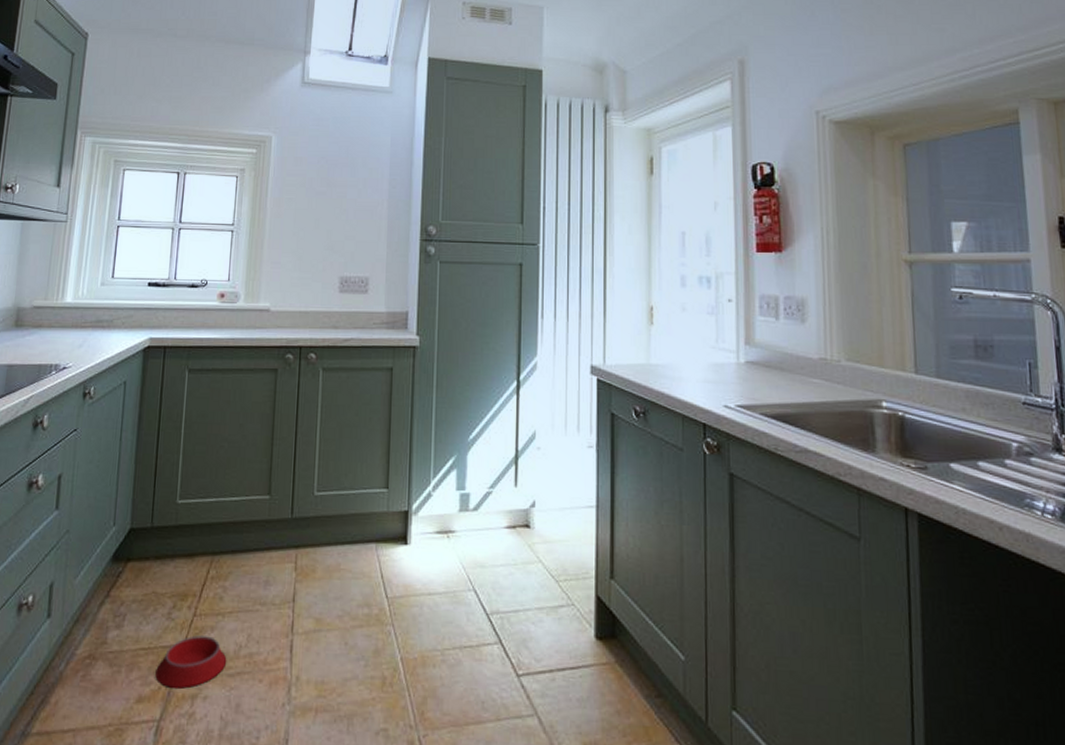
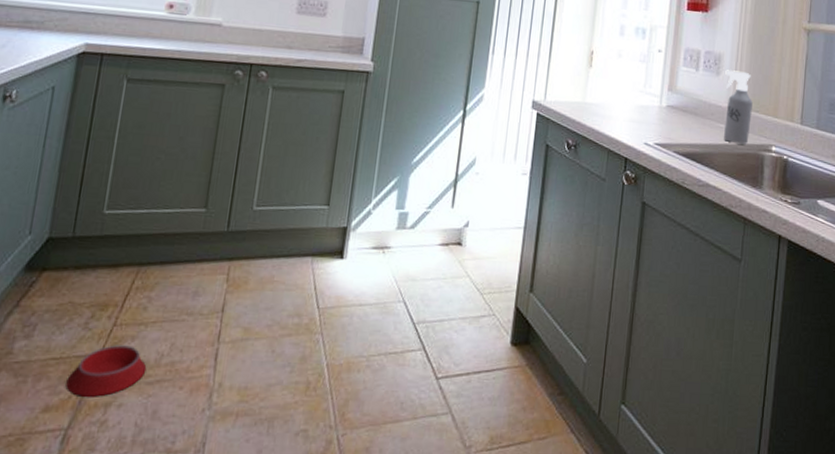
spray bottle: none [812,316,852,401] -> present [723,70,753,145]

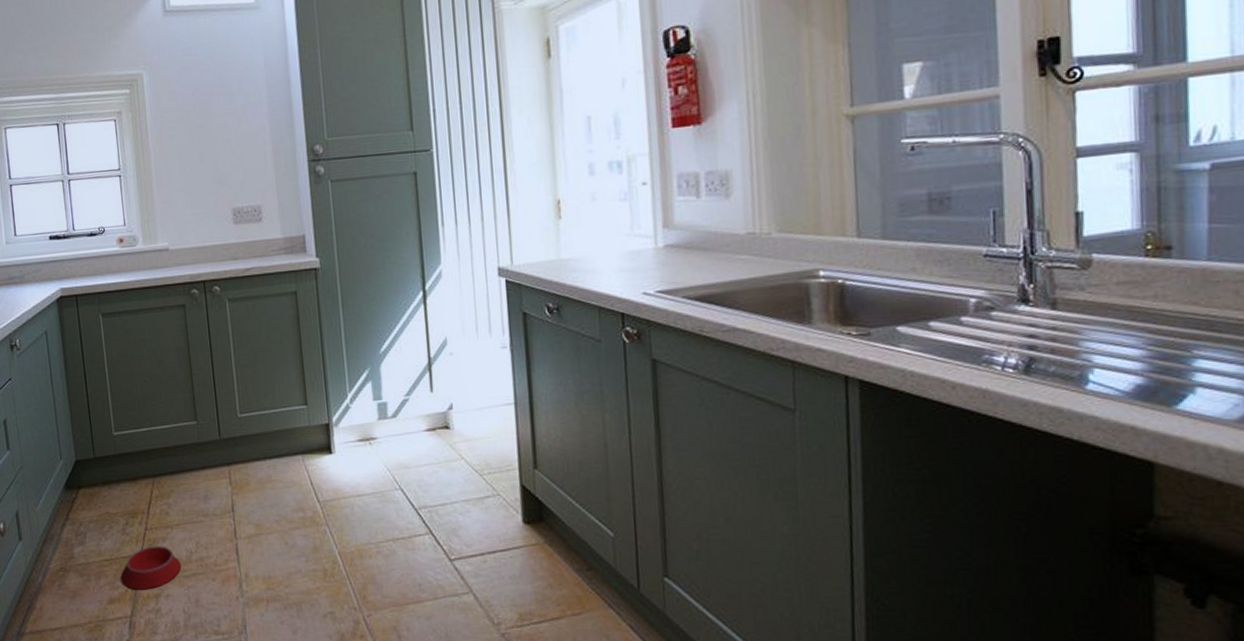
spray bottle: present [723,70,753,145] -> none [737,186,784,276]

